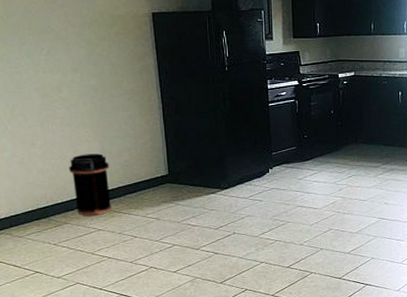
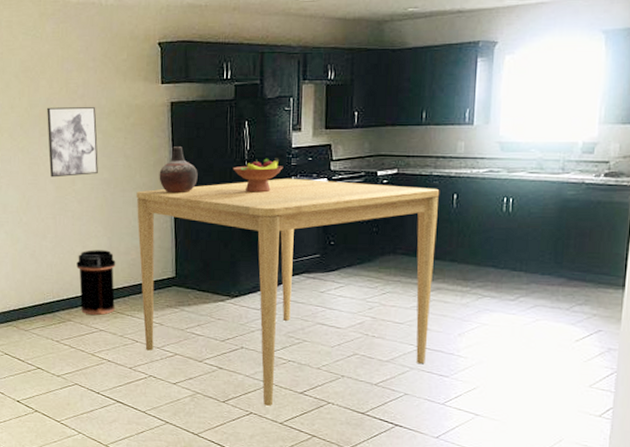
wall art: none [25,16,84,86] -> present [47,107,98,178]
dining table: none [124,82,388,282] -> present [136,179,440,406]
vase: none [145,54,183,98] -> present [159,147,198,194]
fruit bowl: none [214,64,260,95] -> present [232,158,283,193]

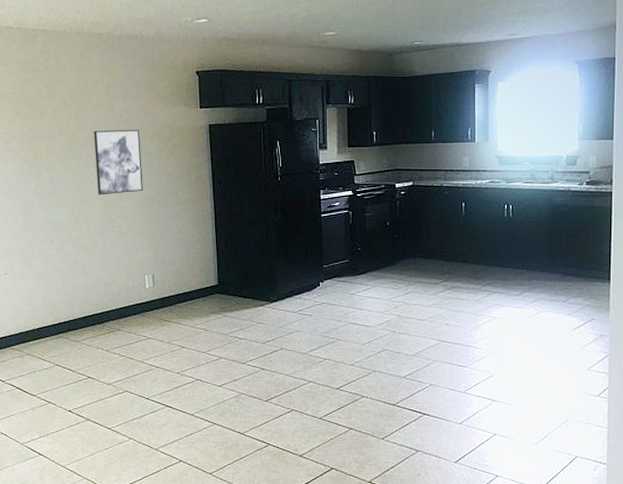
trash can: present [76,250,116,315] -> none [124,262,162,323]
dining table: present [136,179,440,406] -> none [179,192,450,402]
vase: present [159,147,198,194] -> none [200,165,236,208]
fruit bowl: present [232,158,283,193] -> none [267,174,313,205]

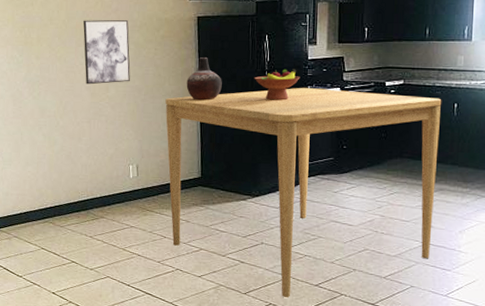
dining table: none [179,192,450,402] -> present [165,88,442,297]
vase: none [200,165,236,208] -> present [186,57,222,101]
fruit bowl: none [267,174,313,205] -> present [254,69,300,101]

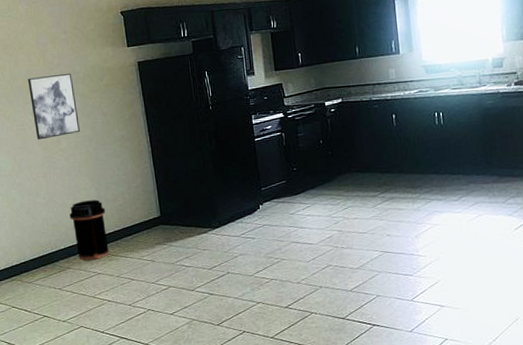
trash can: none [109,152,146,212] -> present [69,200,109,261]
dining table: present [165,88,442,297] -> none [116,111,391,323]
vase: present [186,57,222,101] -> none [135,100,170,142]
fruit bowl: present [254,69,300,101] -> none [199,100,244,133]

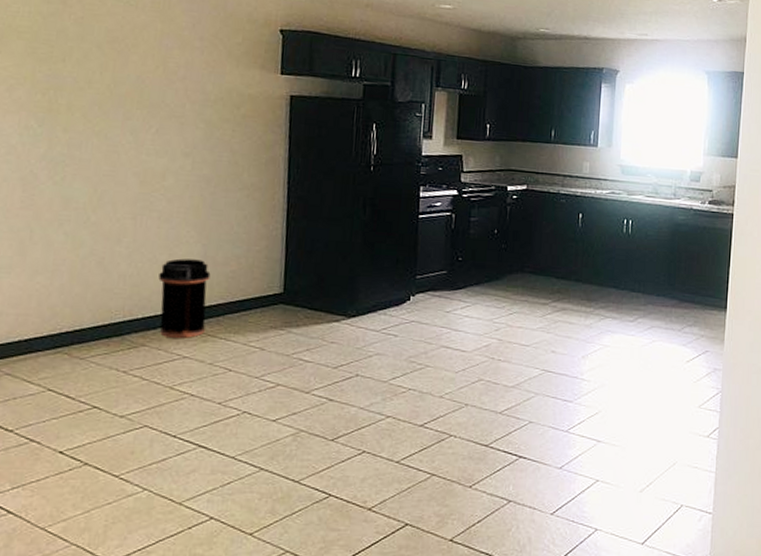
wall art: present [28,73,80,140] -> none [133,87,200,170]

